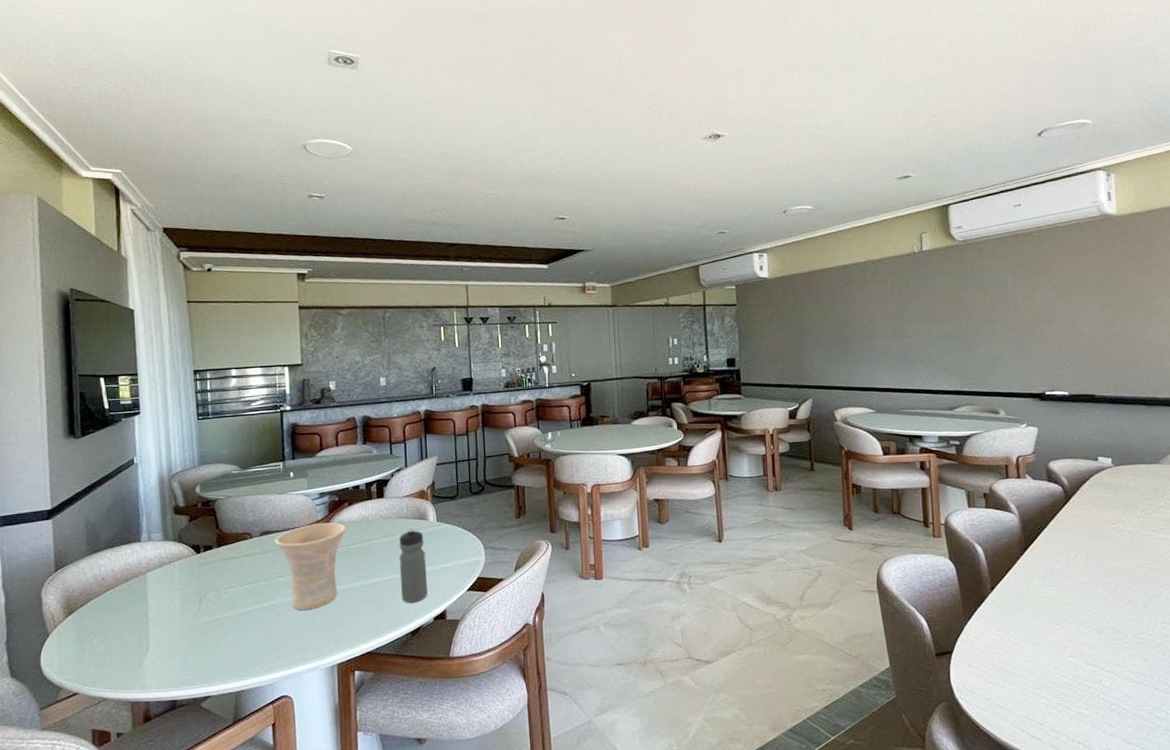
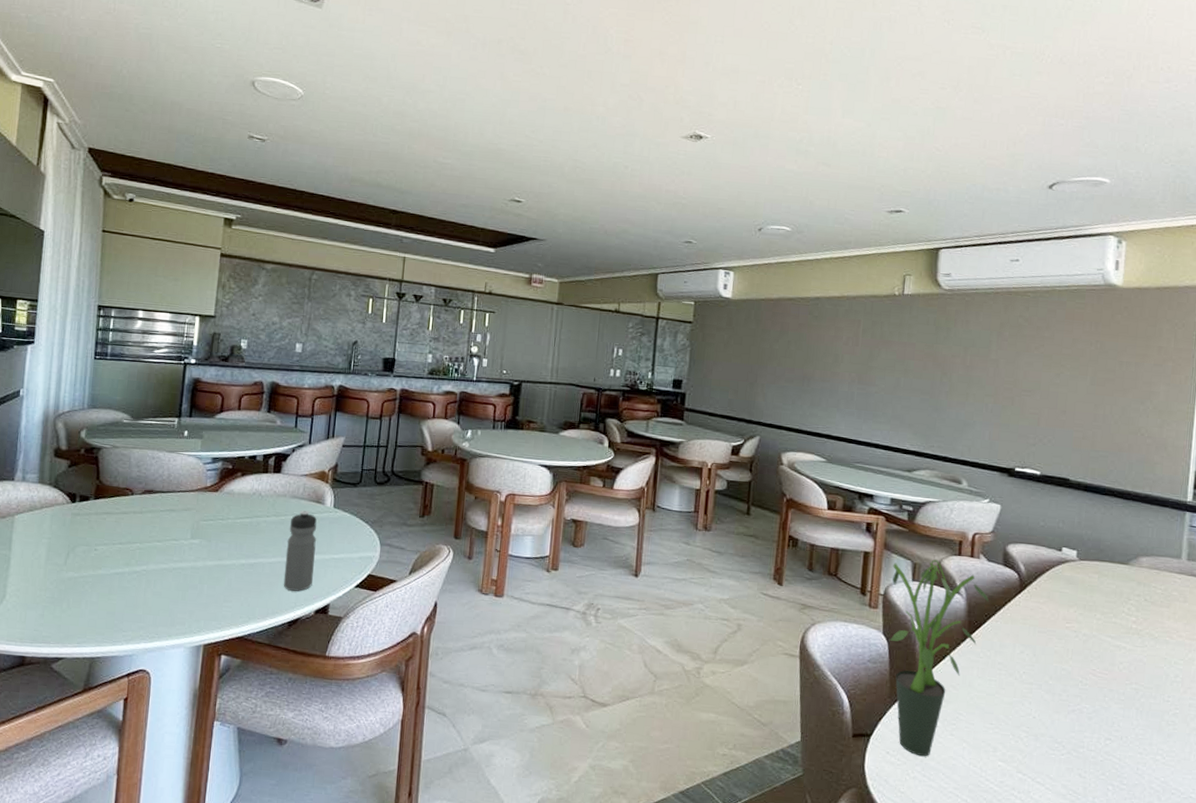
vase: present [274,522,347,610] -> none [156,489,236,581]
potted plant: none [949,485,1039,664] -> present [890,559,989,757]

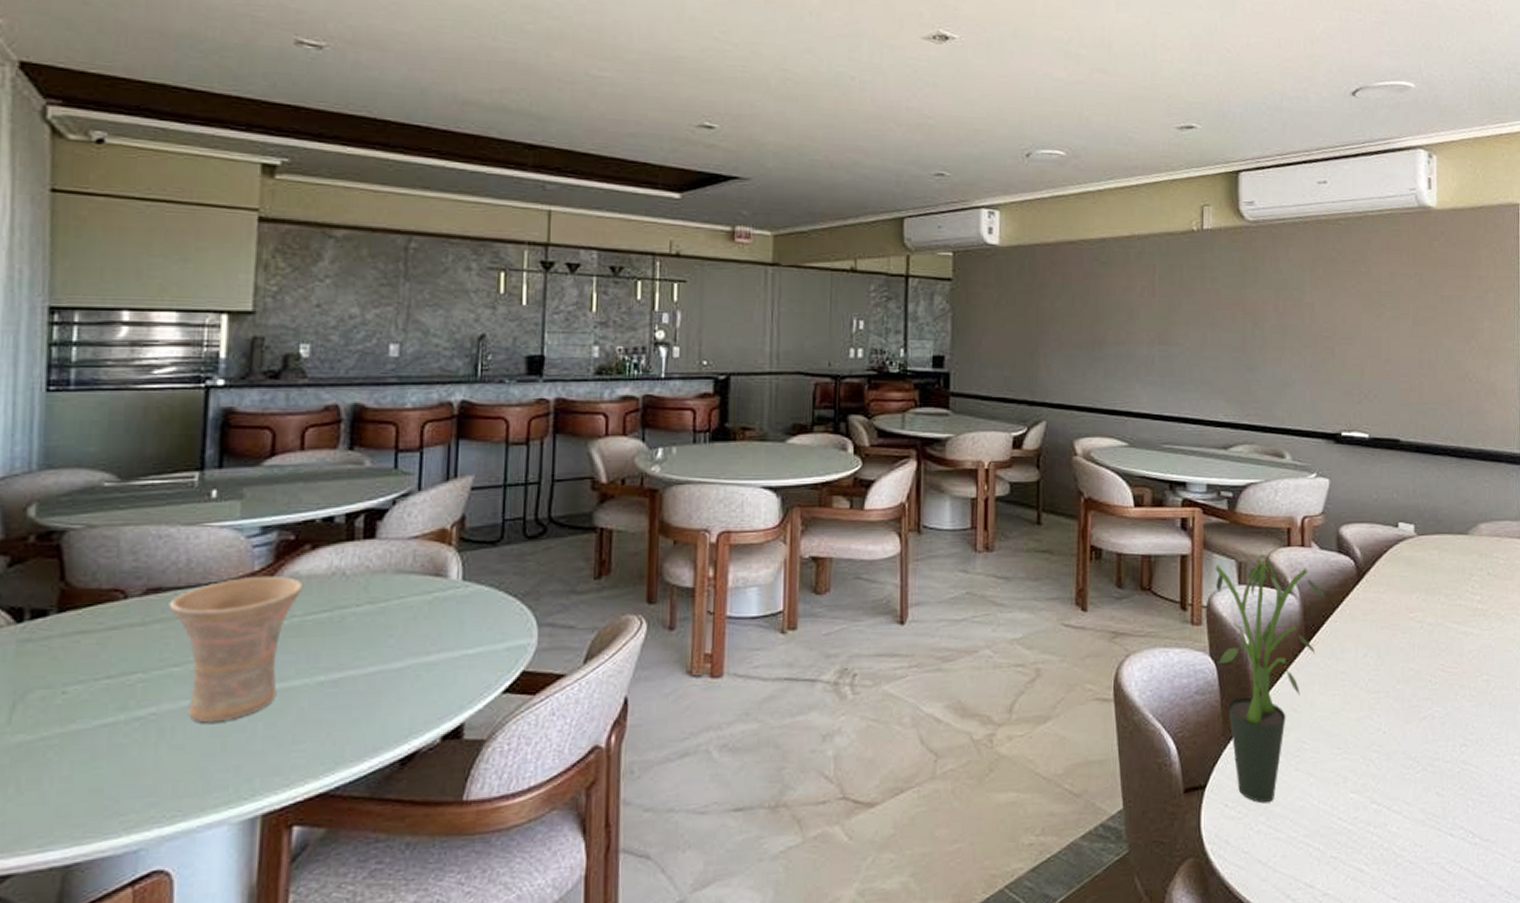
vase: none [156,489,236,581] -> present [169,575,304,723]
water bottle: present [283,510,317,591] -> none [388,590,438,712]

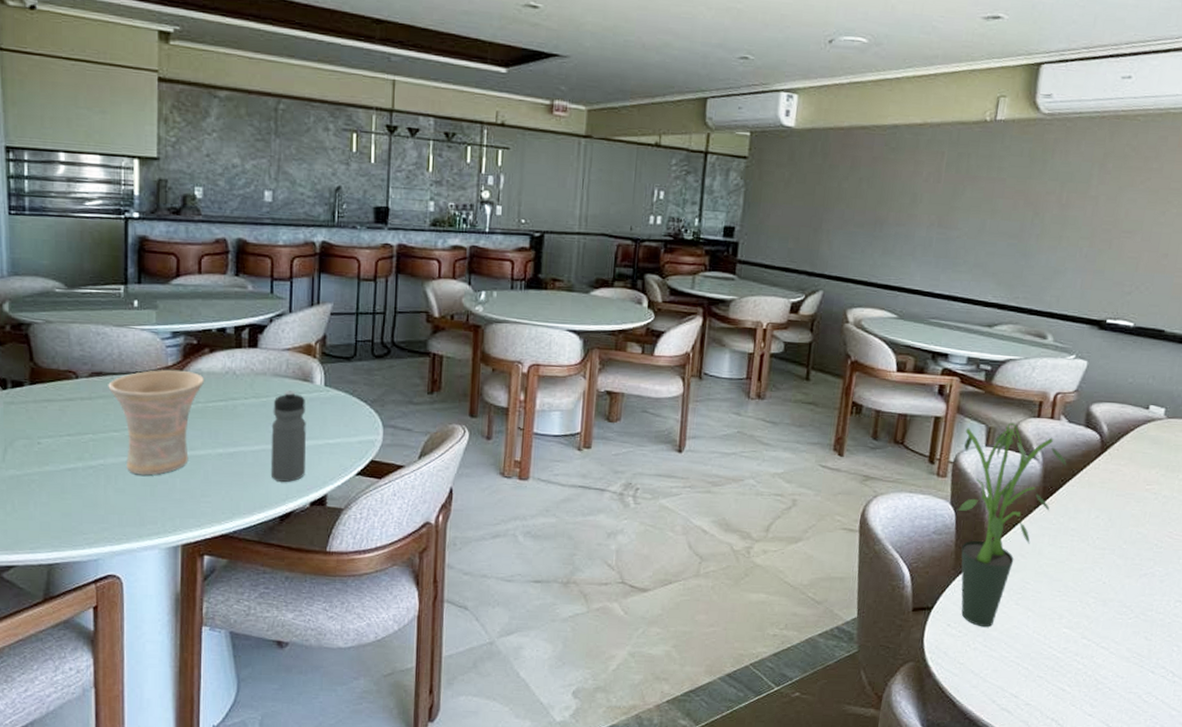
water bottle: none [388,590,438,712] -> present [270,390,306,482]

